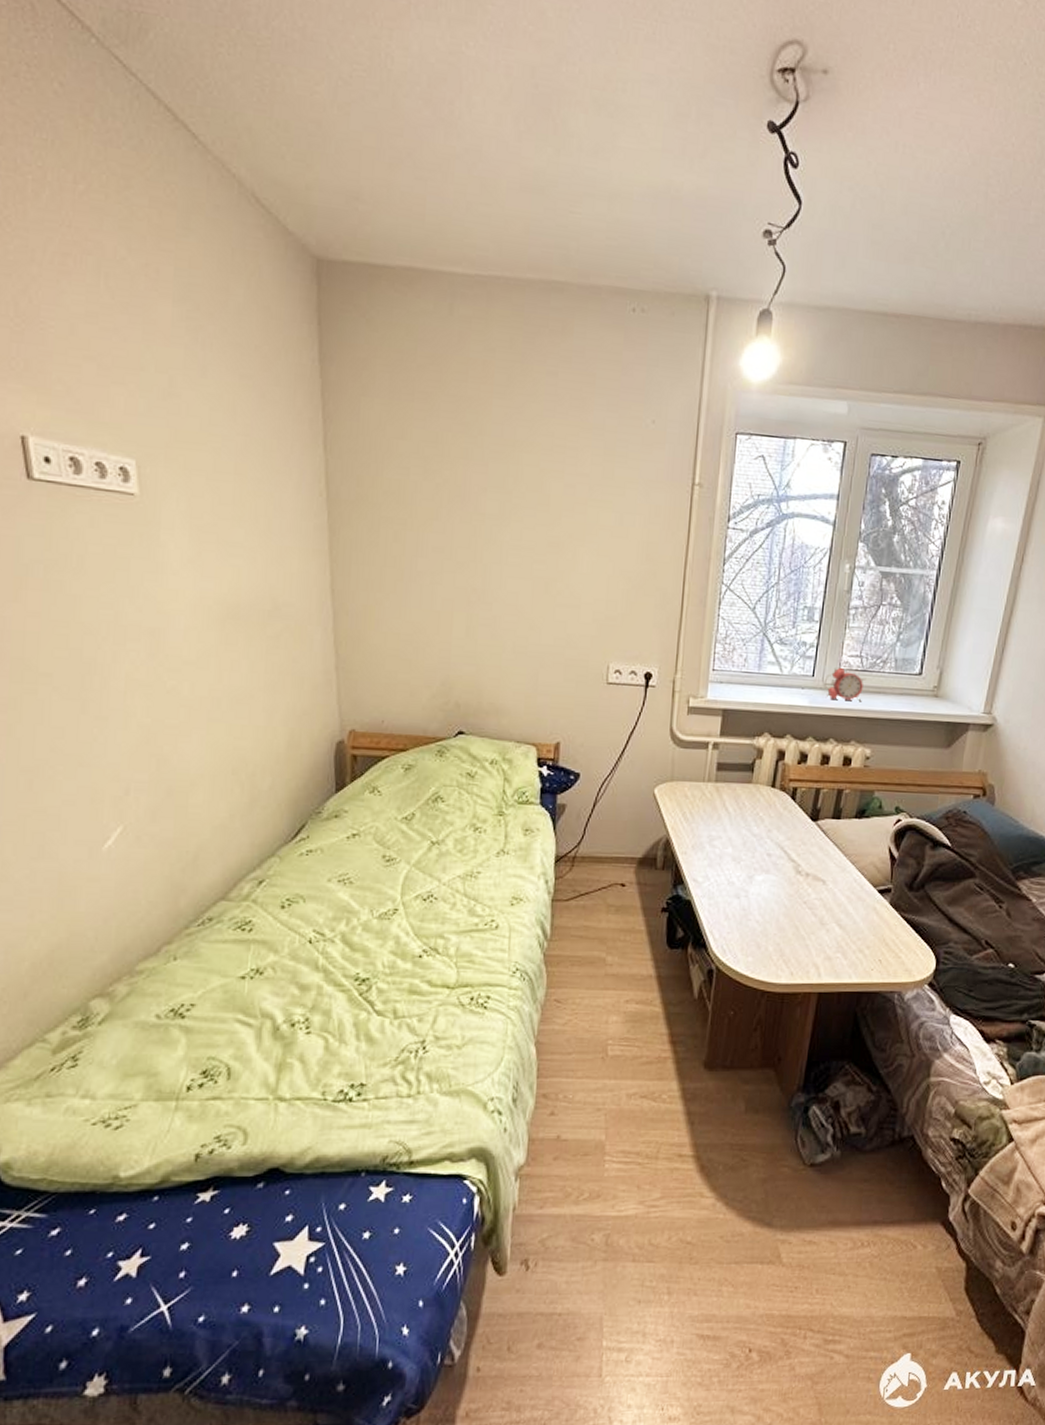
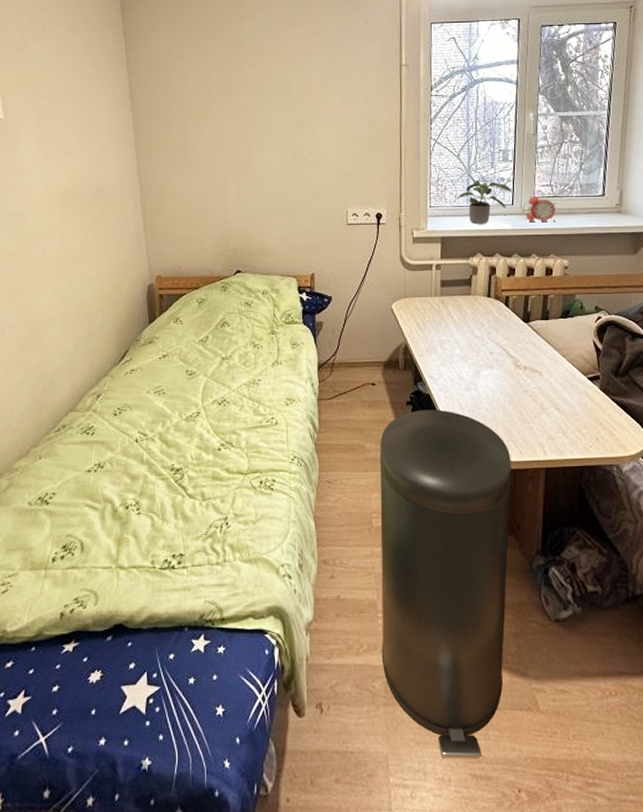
pedal bin: none [605,918,781,1319] -> present [379,409,512,759]
potted plant: none [745,642,814,698] -> present [456,180,512,225]

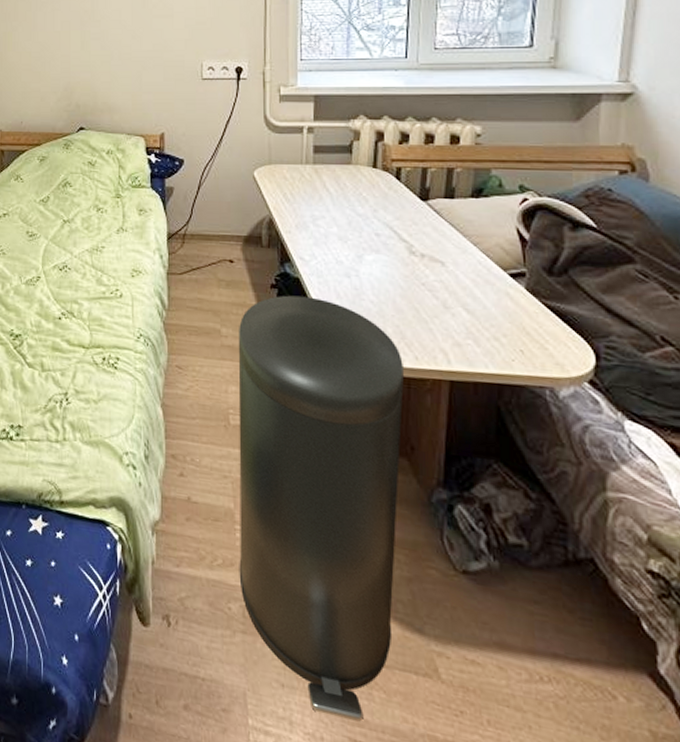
potted plant: present [456,180,512,225] -> none [333,29,405,81]
alarm clock: present [522,196,558,223] -> none [418,48,467,80]

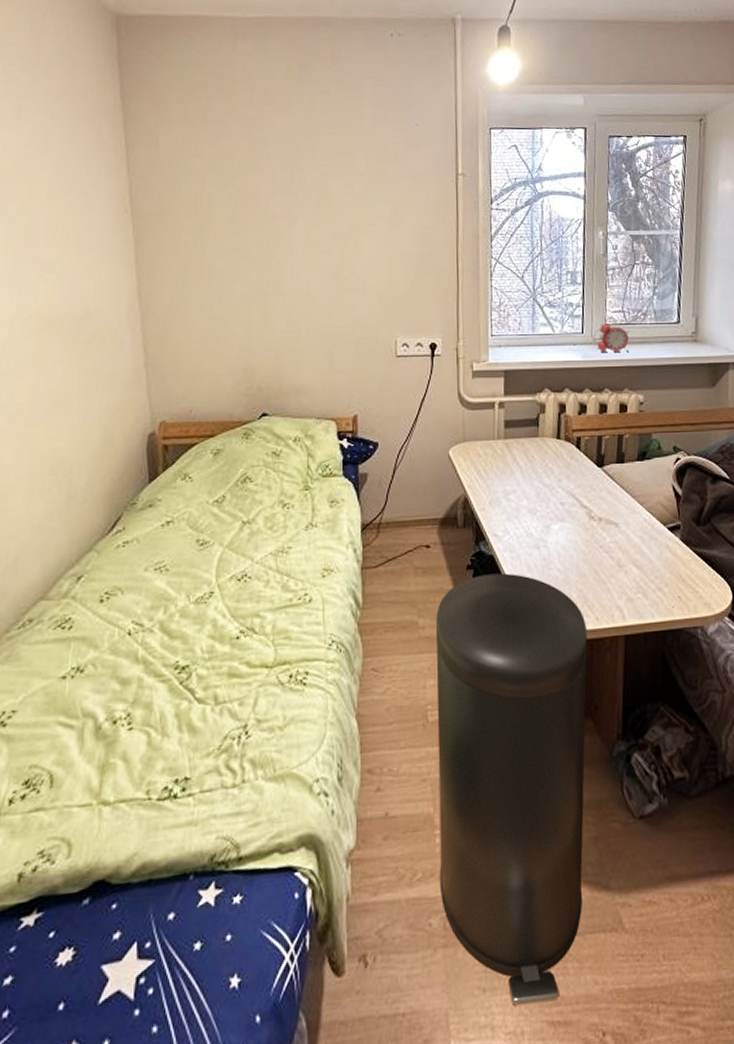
alarm clock: none [418,48,467,80] -> present [593,324,631,353]

